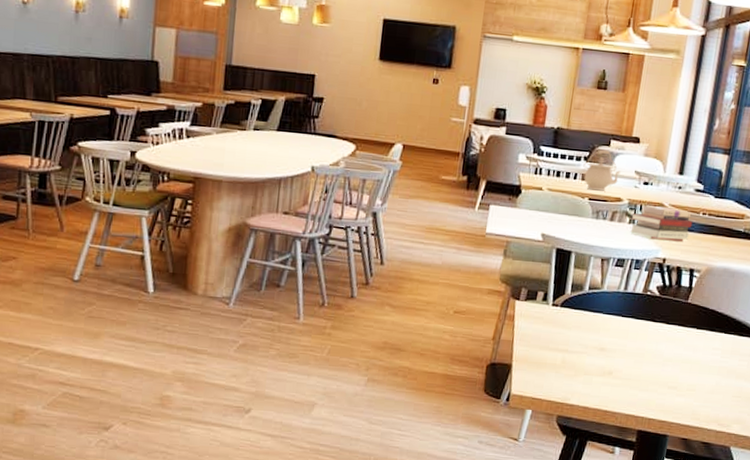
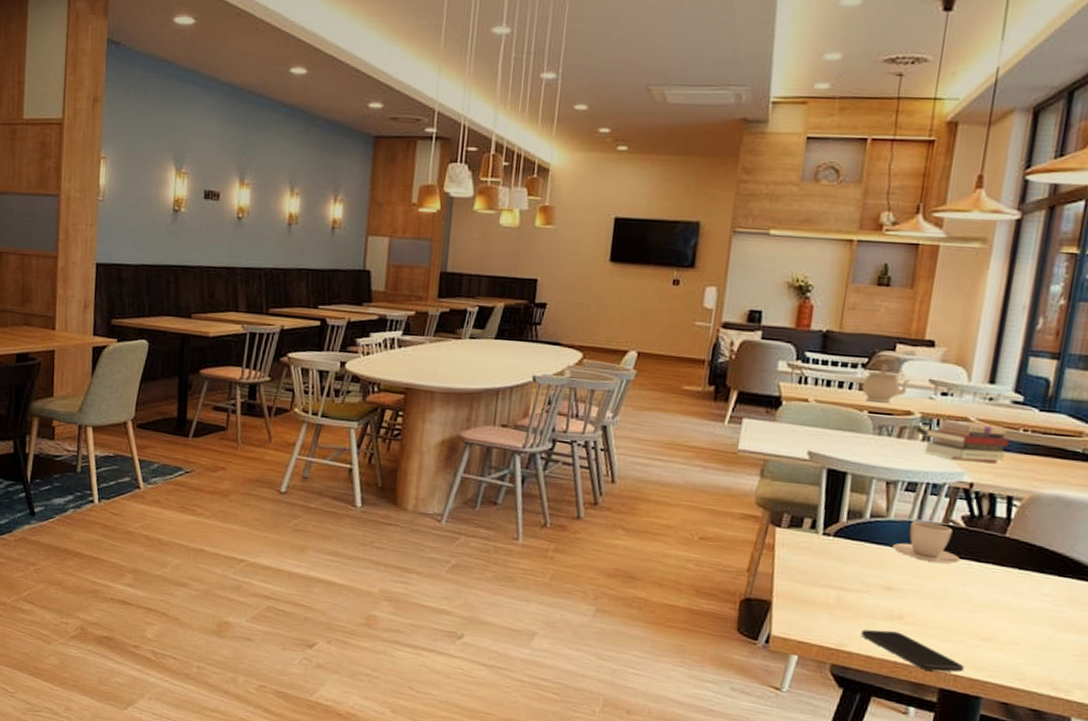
smartphone: none [580,384,657,416] -> present [861,629,965,673]
teacup: none [605,291,656,327] -> present [892,520,961,564]

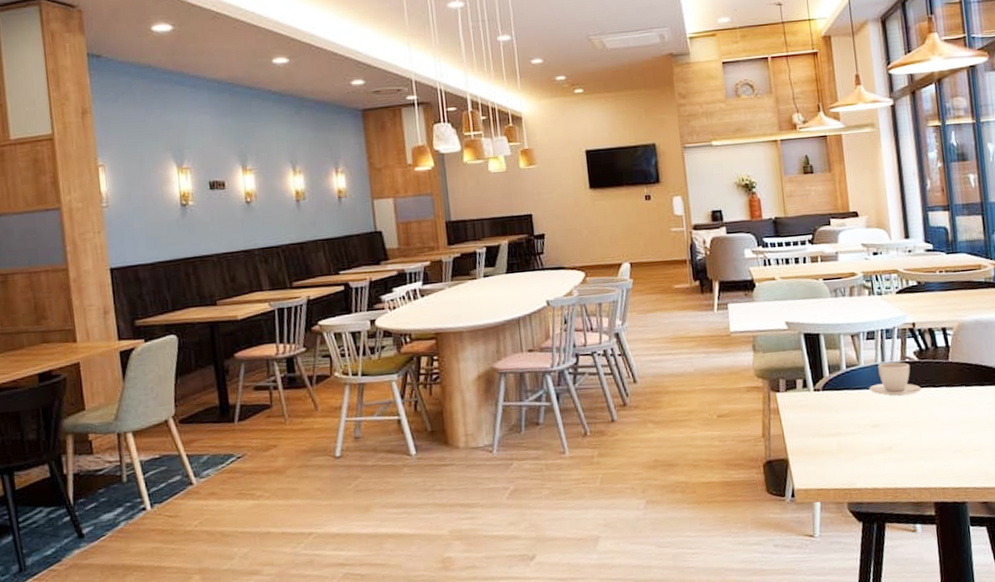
teapot: present [860,355,911,403] -> none [809,229,848,271]
smartphone: present [861,629,965,673] -> none [864,461,949,489]
books: present [924,420,1010,464] -> none [869,272,932,307]

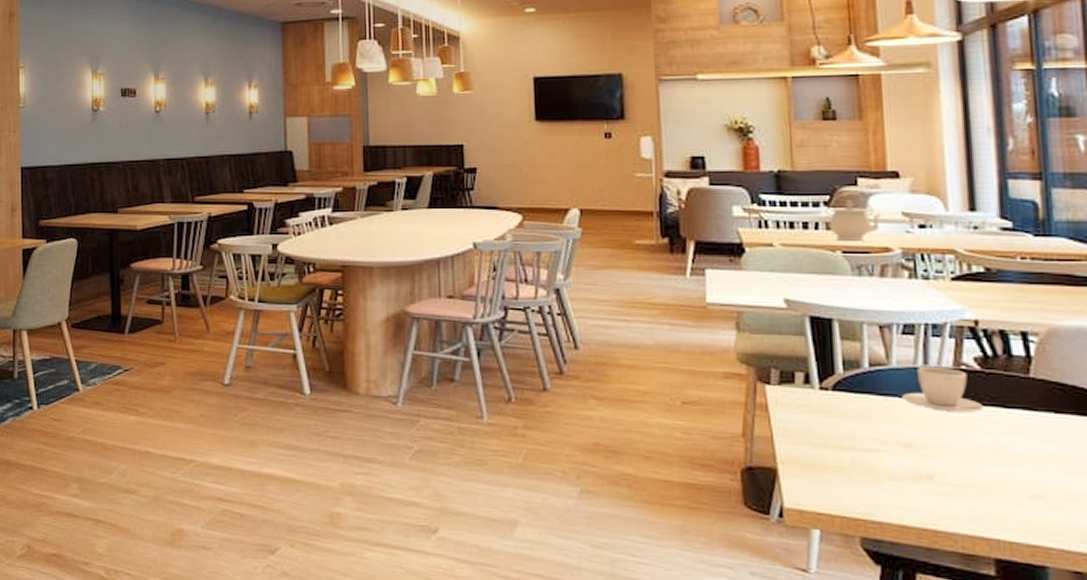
teapot: none [809,229,848,271] -> present [824,190,881,241]

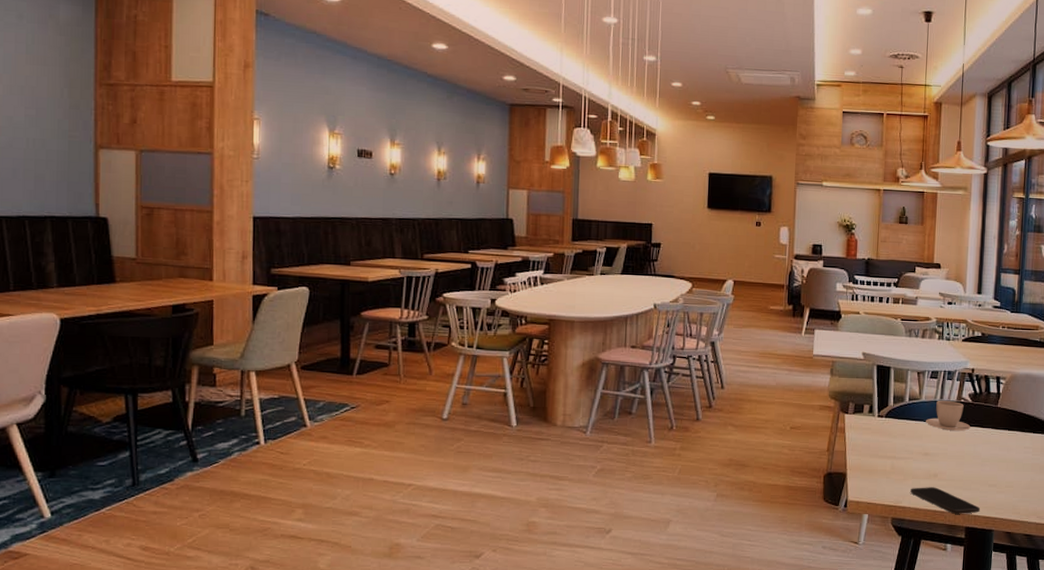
teapot: present [824,190,881,241] -> none [893,275,927,312]
smartphone: none [888,494,1020,539] -> present [910,487,981,514]

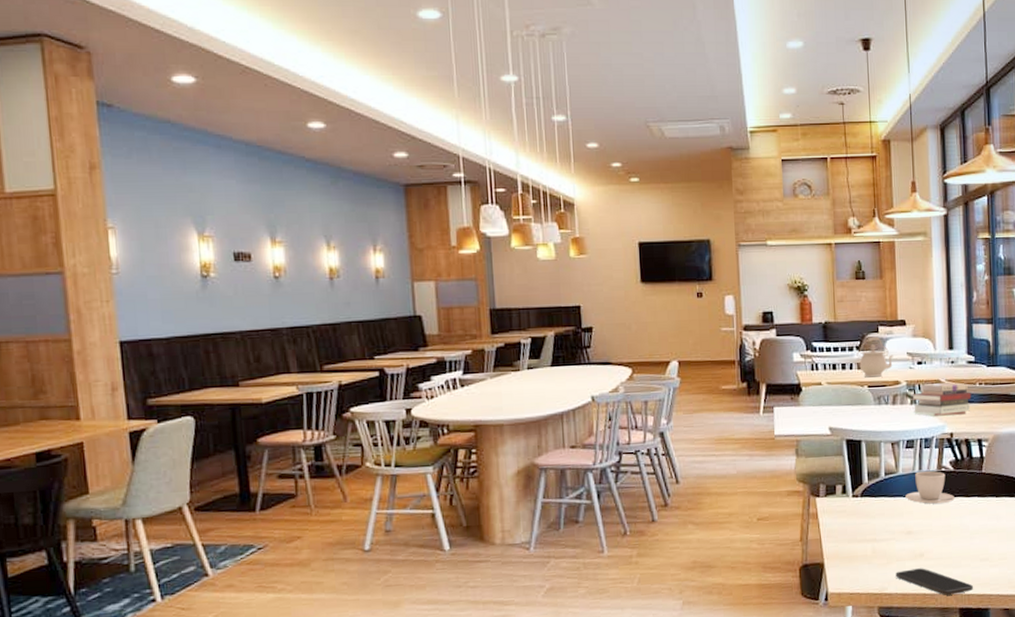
teapot: none [893,275,927,312] -> present [856,336,894,378]
books: none [940,322,994,353] -> present [912,382,972,417]

